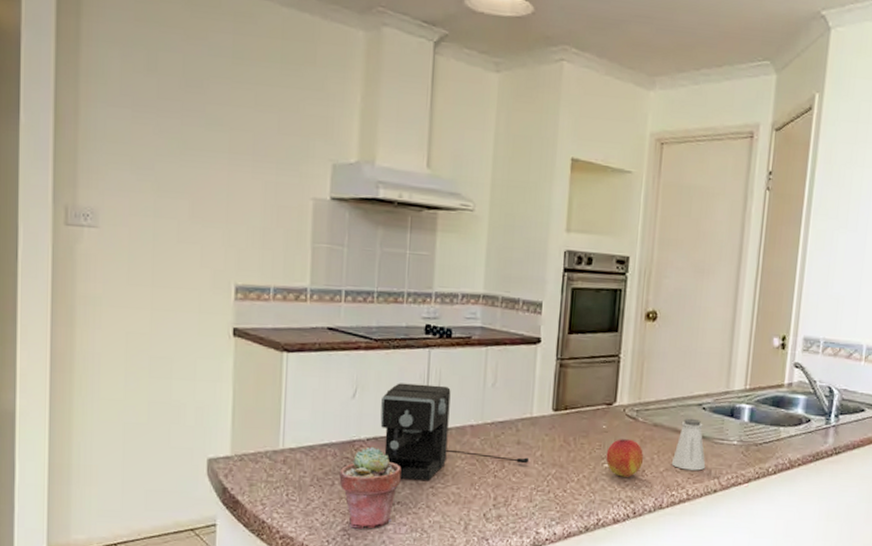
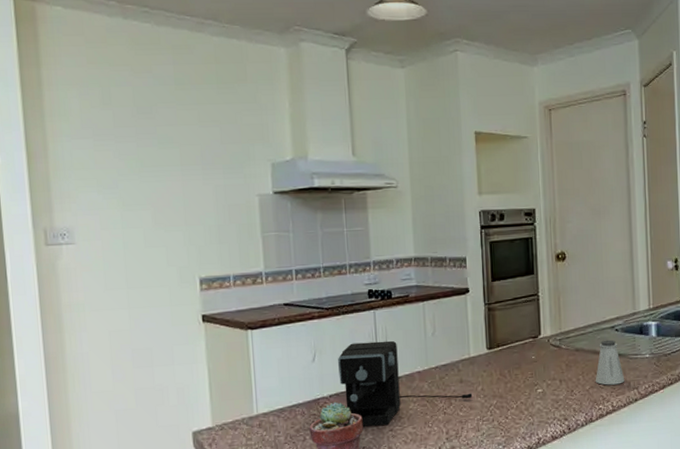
peach: present [606,439,644,477] -> none [538,365,571,399]

